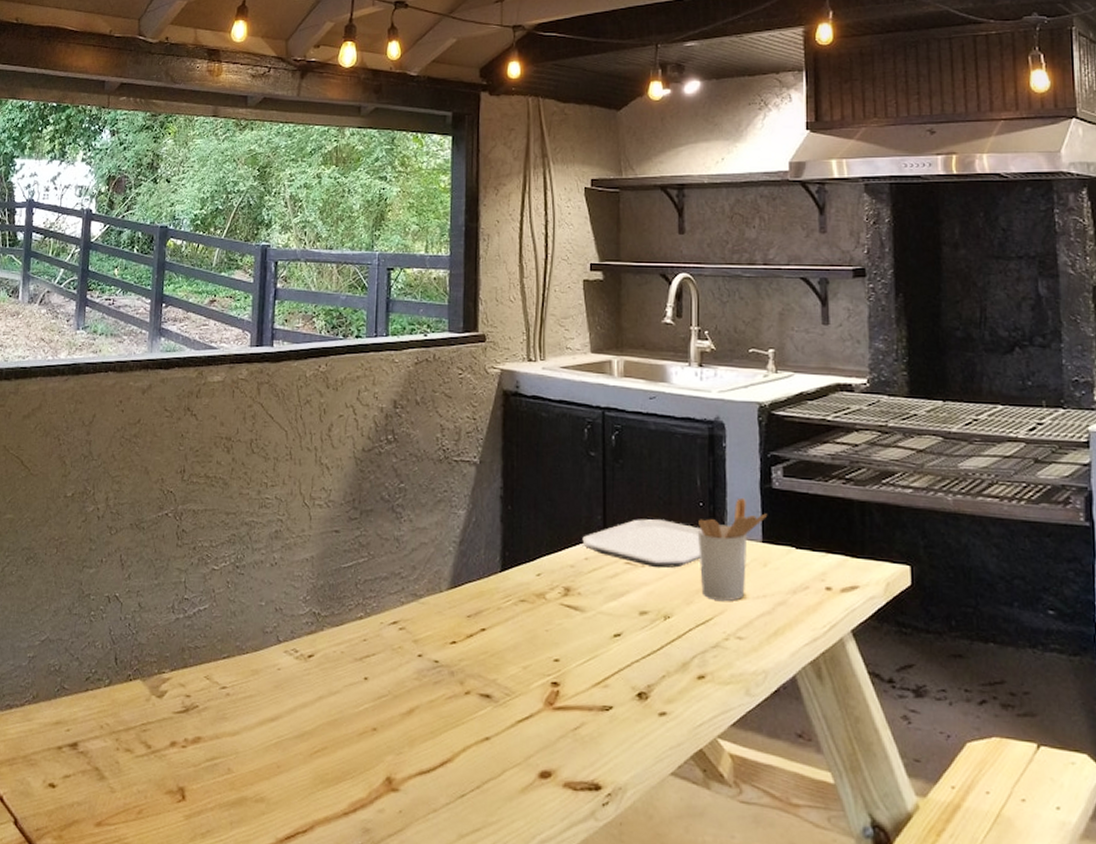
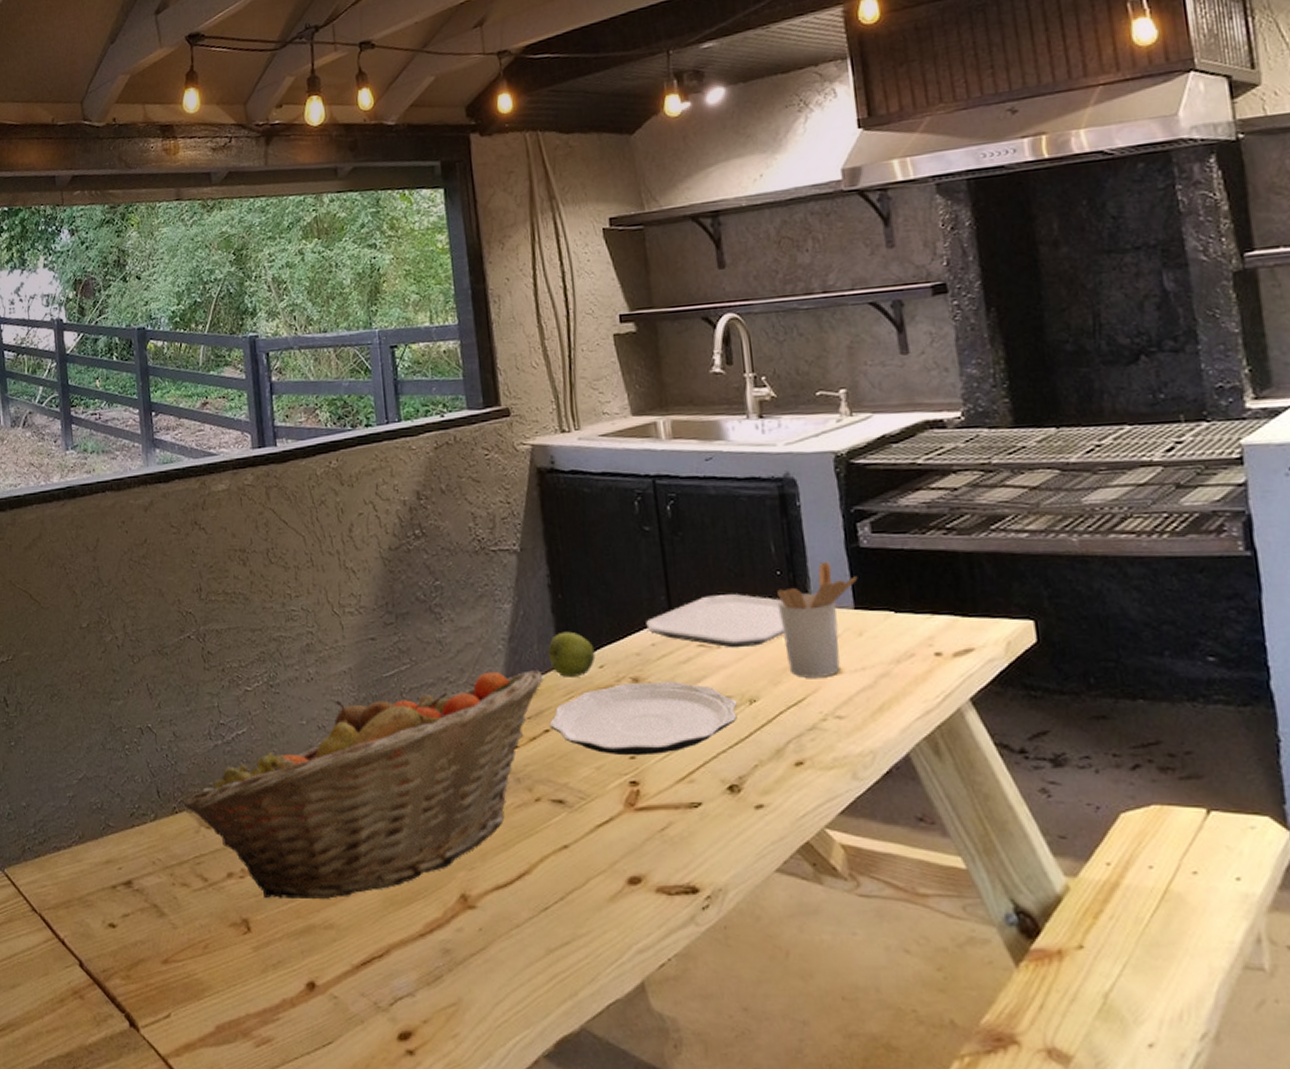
fruit basket: none [139,570,486,774] -> present [184,670,543,900]
plate: none [486,591,654,659] -> present [549,681,737,756]
apple: none [491,540,535,582] -> present [545,631,596,677]

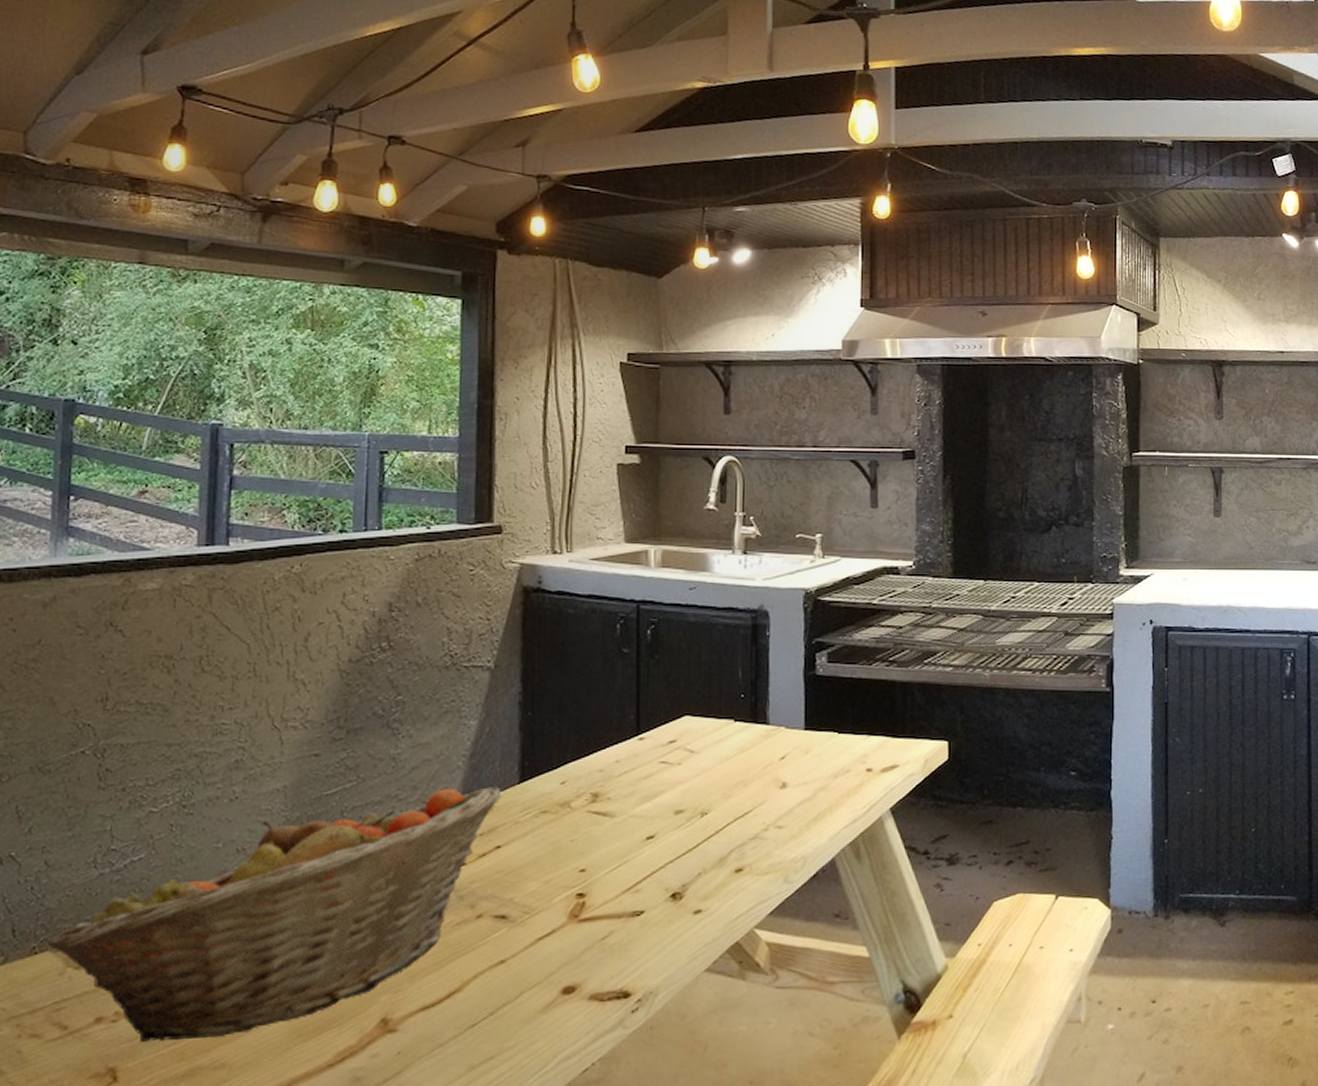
apple: present [545,631,596,677] -> none [507,748,558,794]
plate: present [549,681,737,756] -> none [502,796,690,869]
plate: present [646,594,785,648] -> none [613,715,742,765]
utensil holder: present [777,561,858,678] -> none [738,686,811,792]

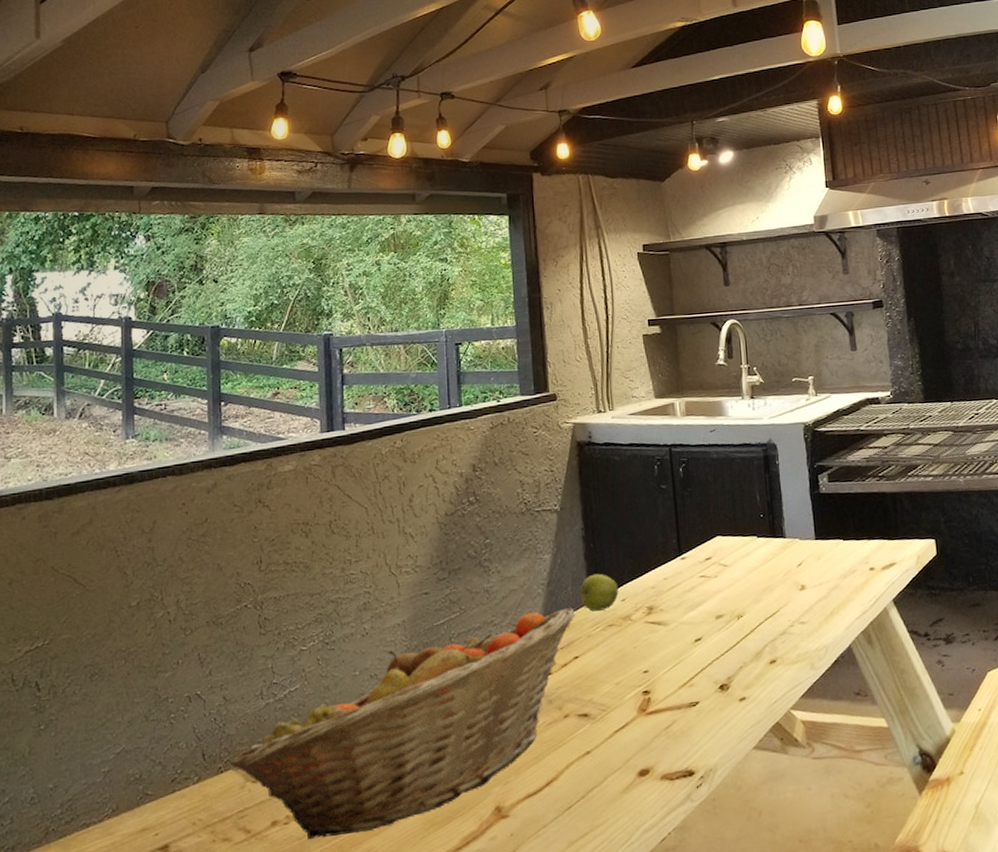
apple: none [507,748,558,794] -> present [578,573,619,612]

